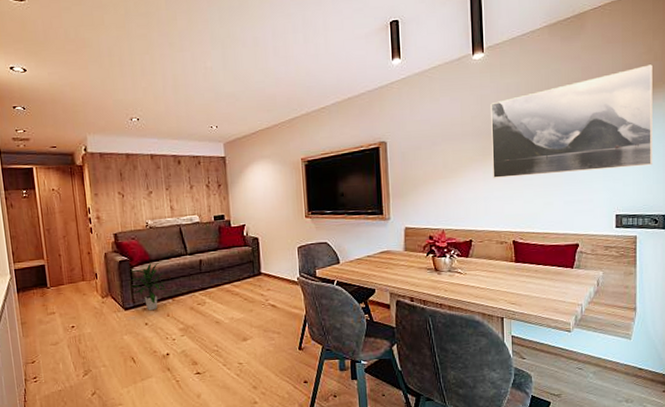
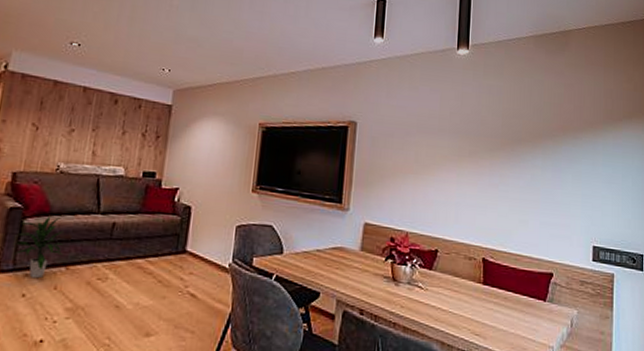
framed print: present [491,64,653,178] -> none [467,93,632,198]

